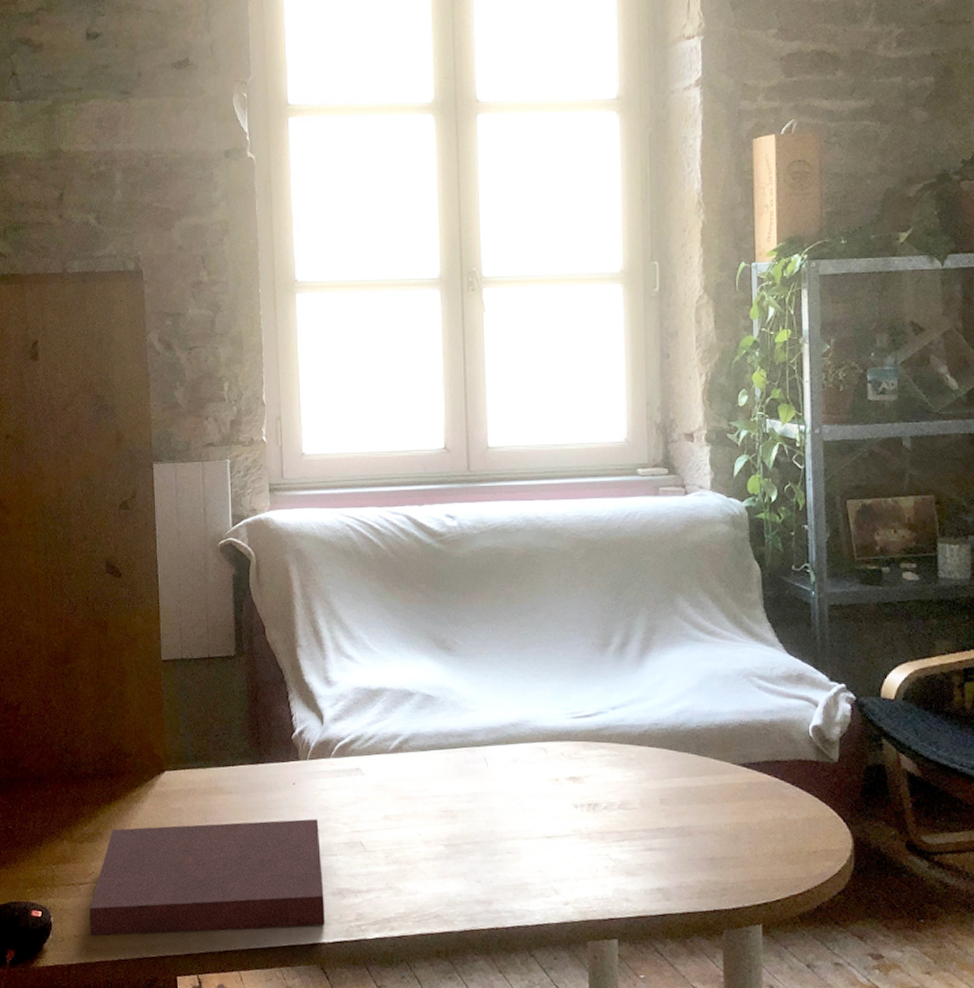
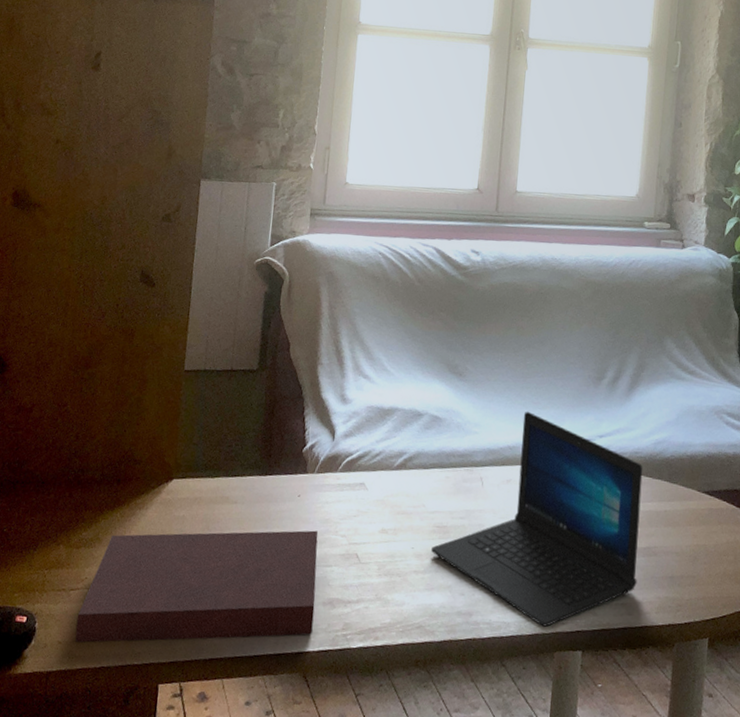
laptop: none [440,684,672,915] -> present [431,411,643,627]

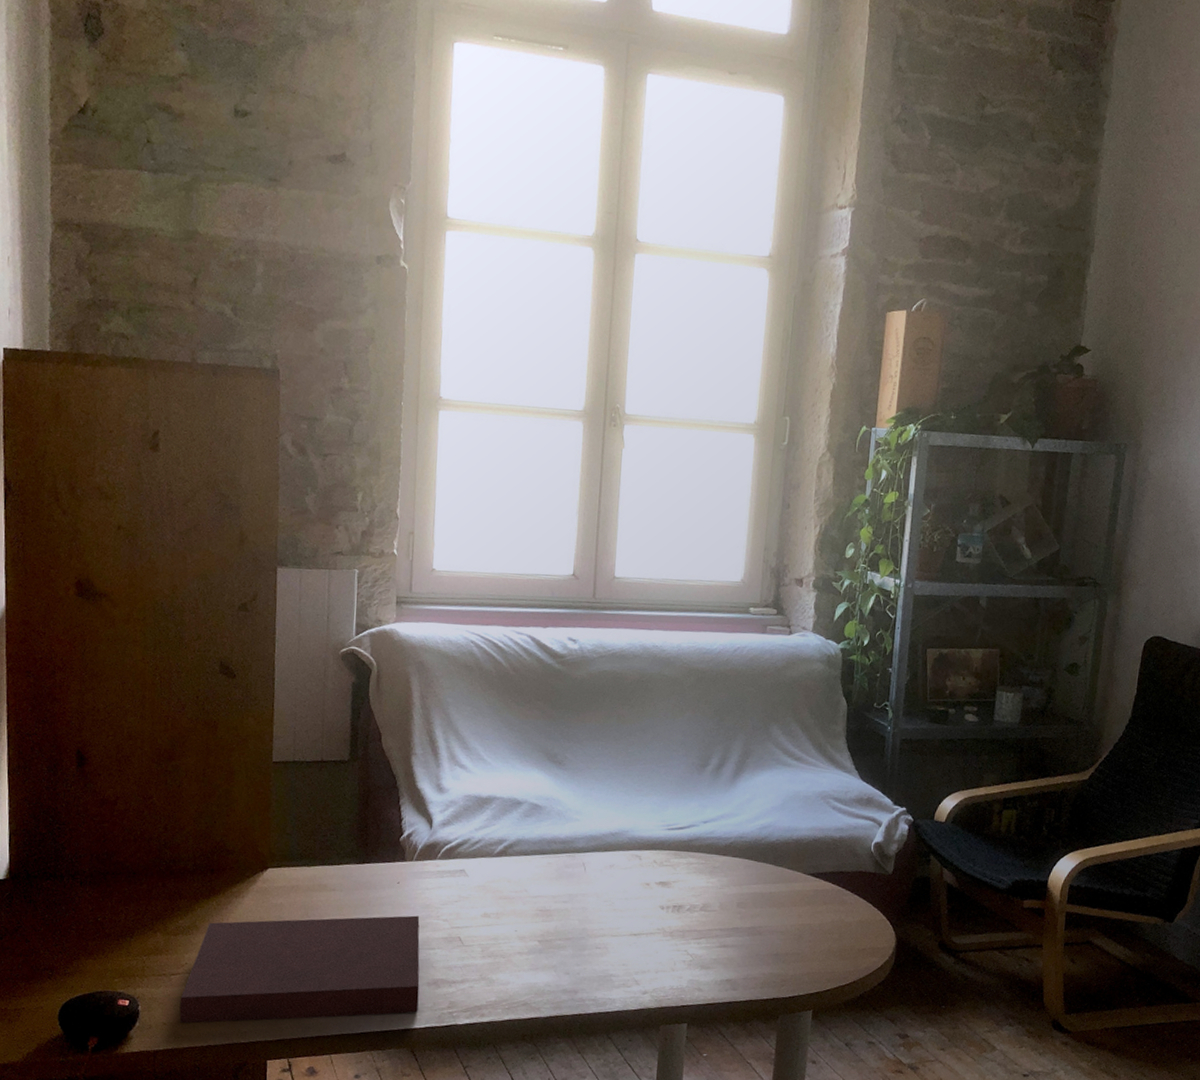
laptop: present [431,411,643,627] -> none [535,798,748,1002]

